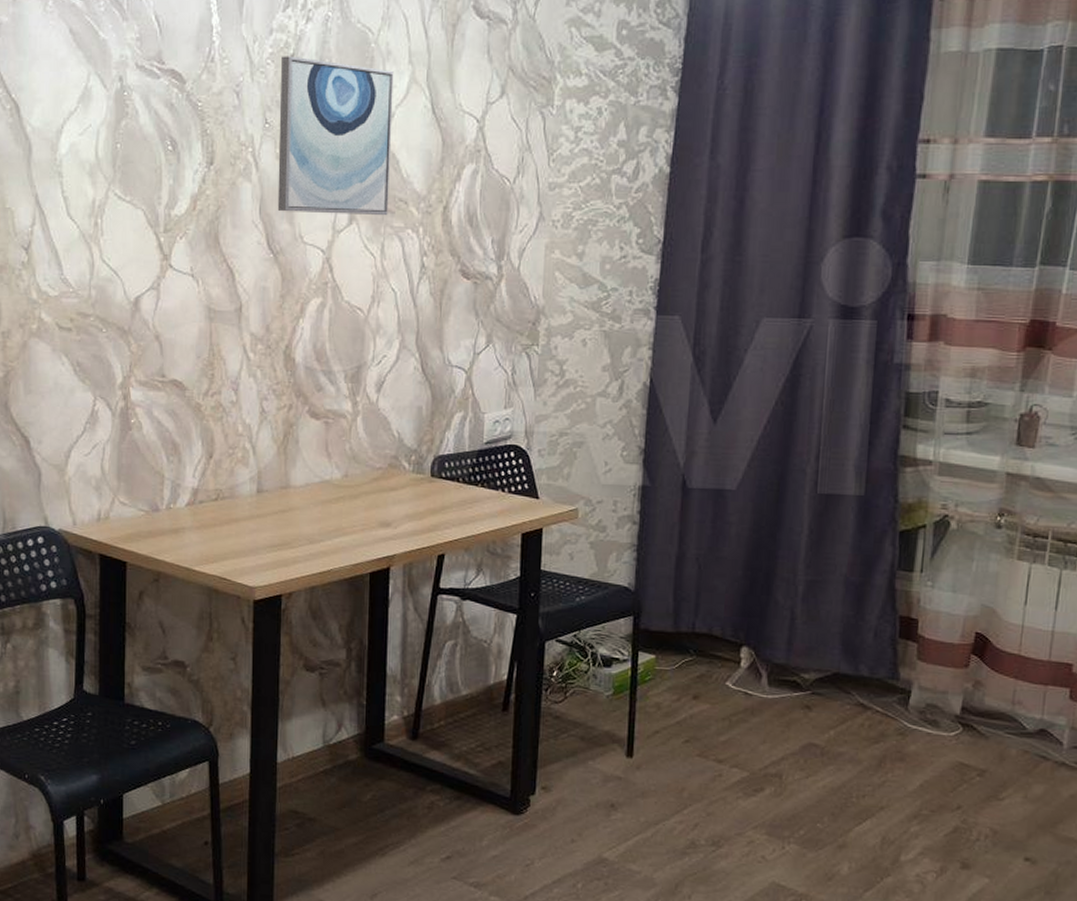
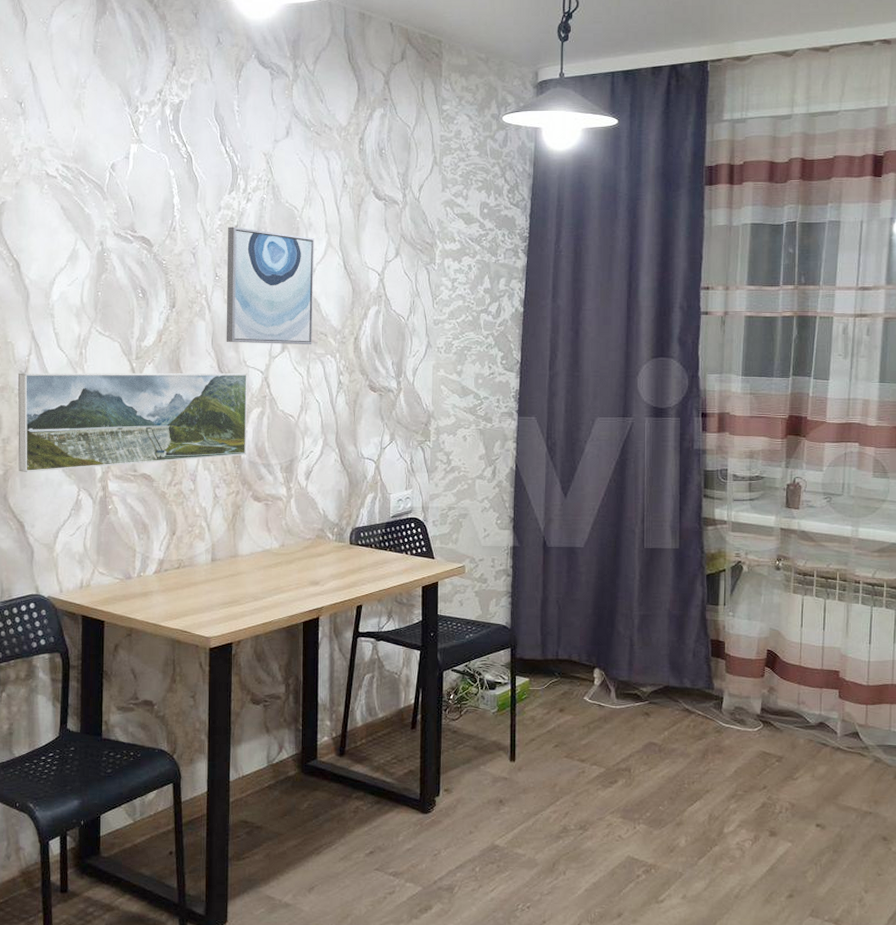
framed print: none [20,248,305,376] -> present [18,372,248,473]

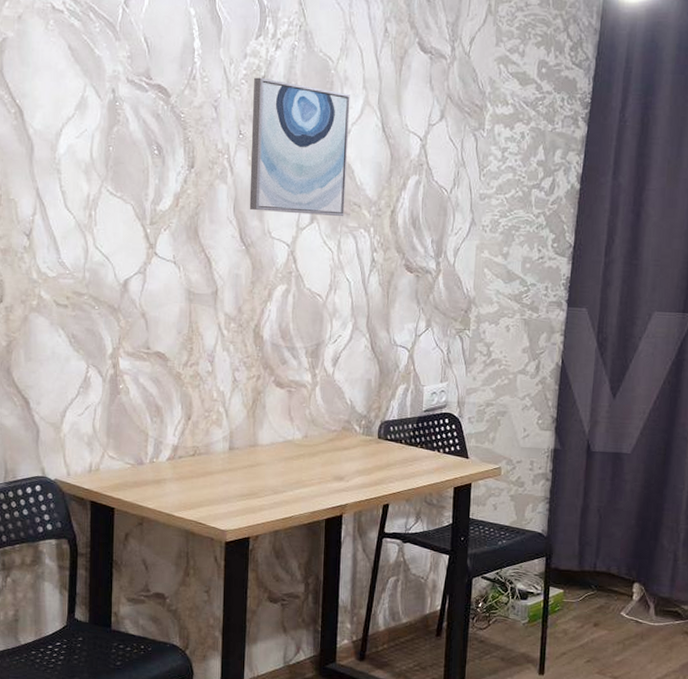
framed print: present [18,372,248,473] -> none [22,234,273,345]

